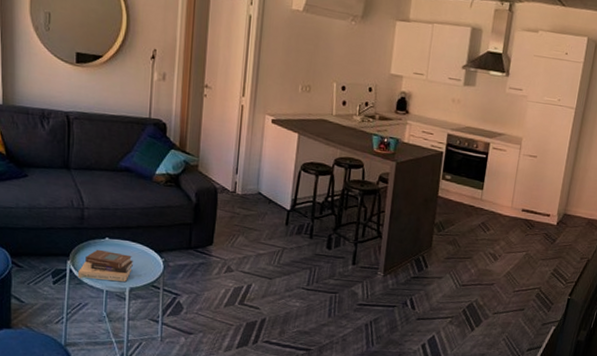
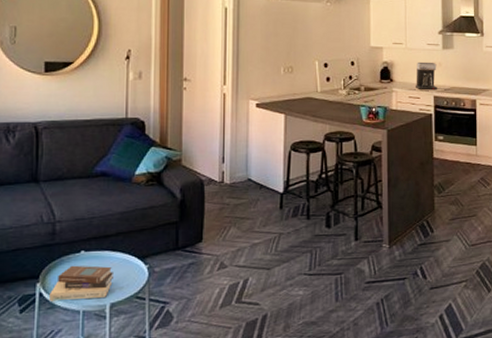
coffee maker: none [431,96,455,128] -> present [416,61,437,90]

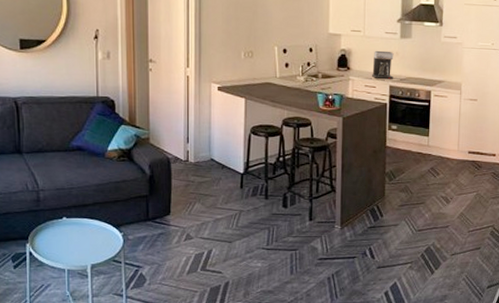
books: present [50,265,113,302] -> none [38,229,92,260]

